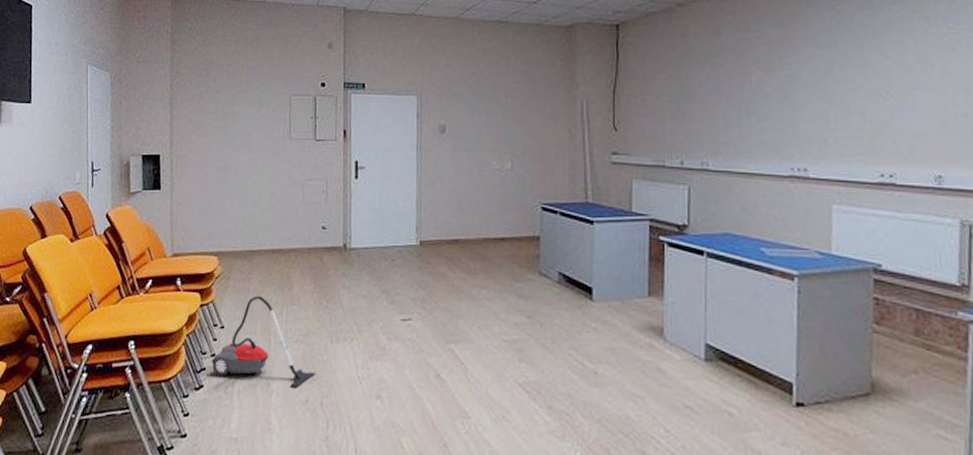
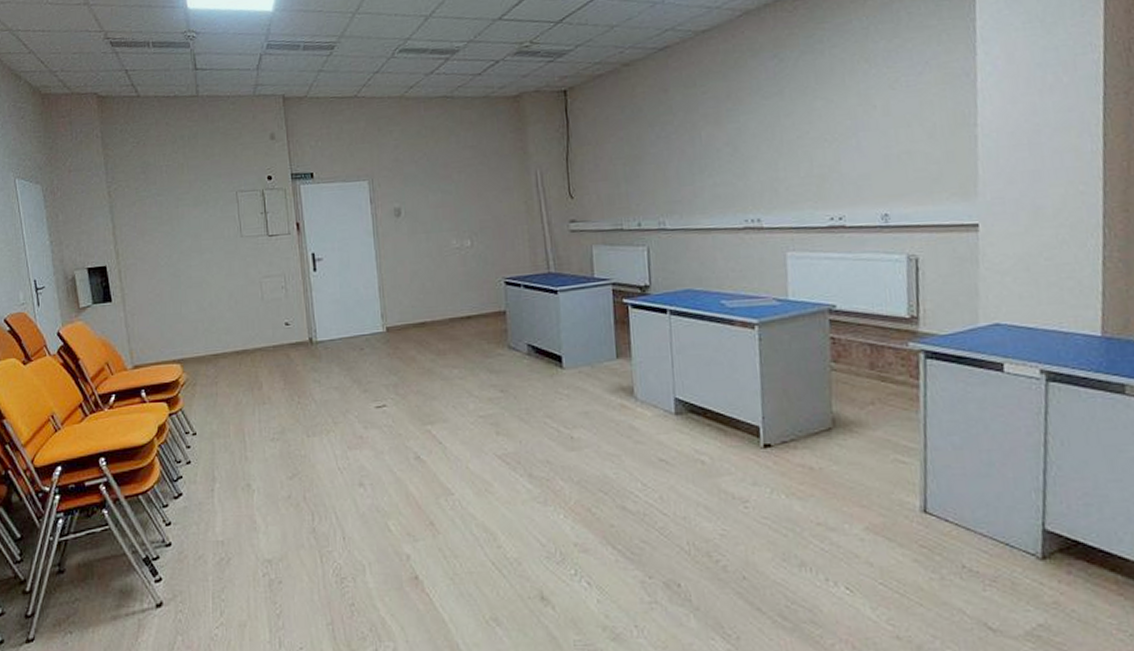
vacuum cleaner: present [212,295,316,388] -> none [188,398,295,486]

